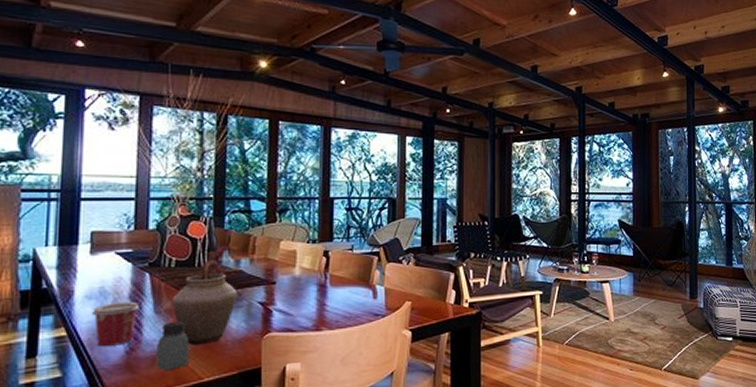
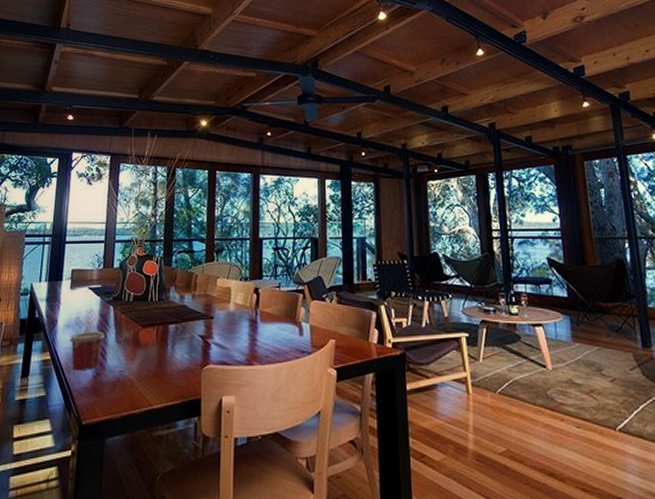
saltshaker: present [156,321,189,371] -> none [116,350,142,396]
vase: present [172,246,238,345] -> none [130,283,182,373]

